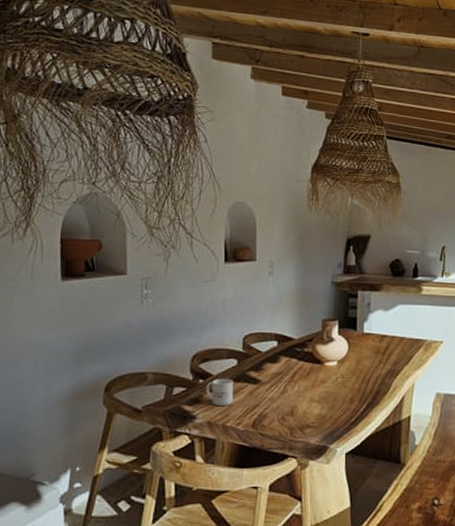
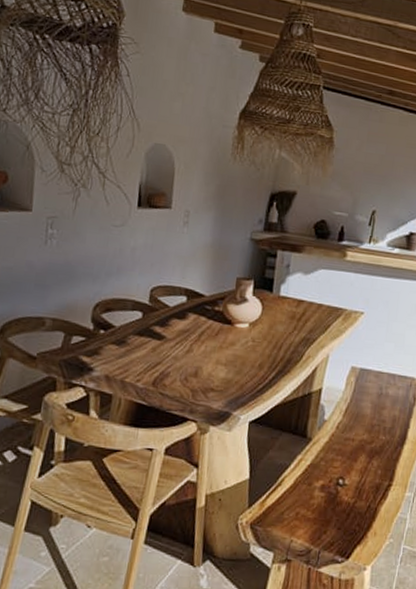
mug: present [205,378,234,405] -> none [106,330,136,360]

